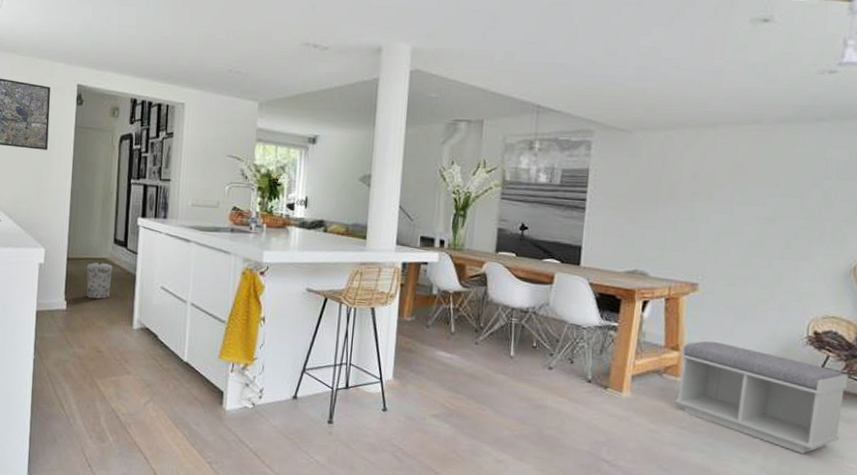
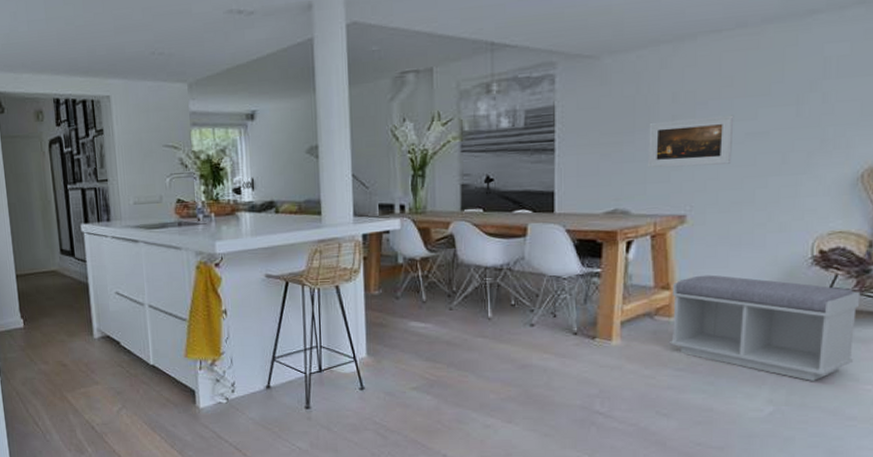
trash can: present [86,262,113,300] -> none [37,275,65,314]
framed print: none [666,195,746,242] -> present [647,115,734,168]

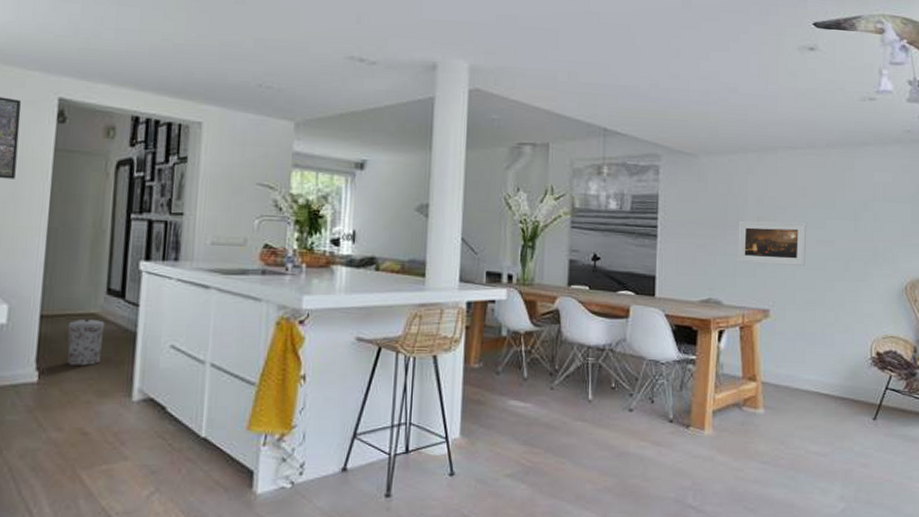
trash can: none [37,275,65,314] -> present [68,318,105,367]
bench: present [669,275,861,381] -> none [756,368,910,478]

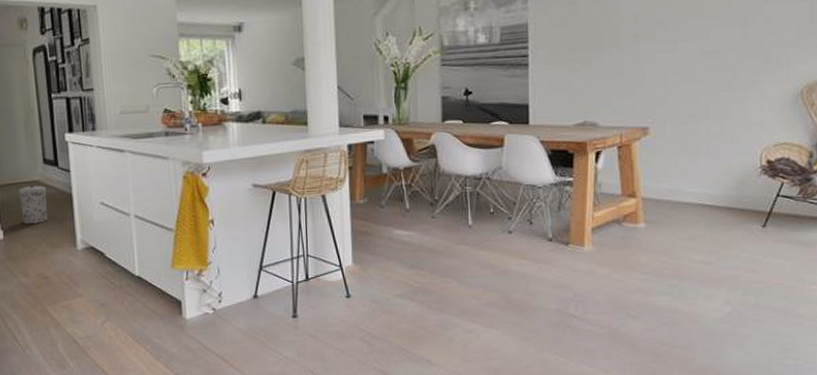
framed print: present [736,220,807,266] -> none [612,35,689,83]

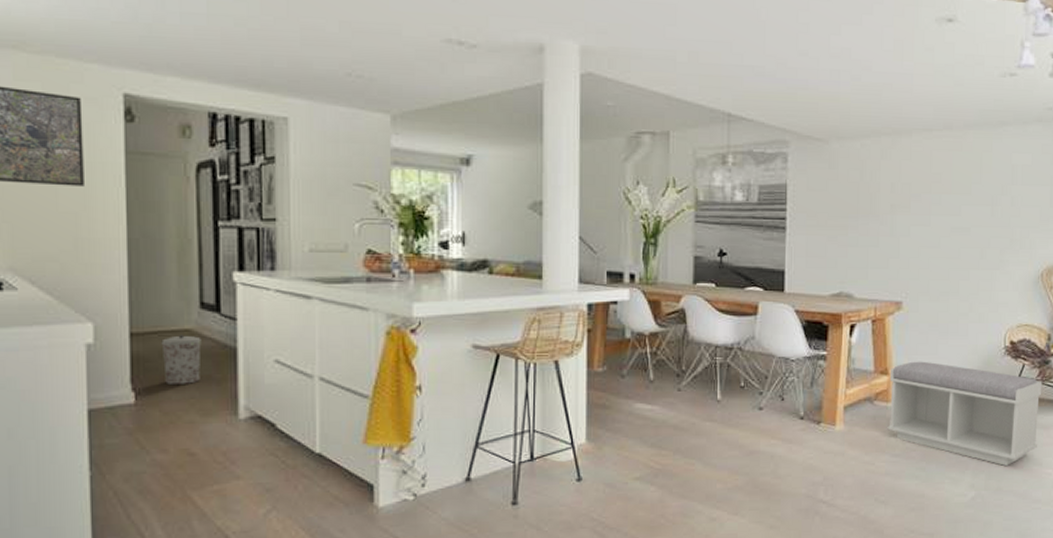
bench: none [636,183,804,282] -> present [887,361,1042,466]

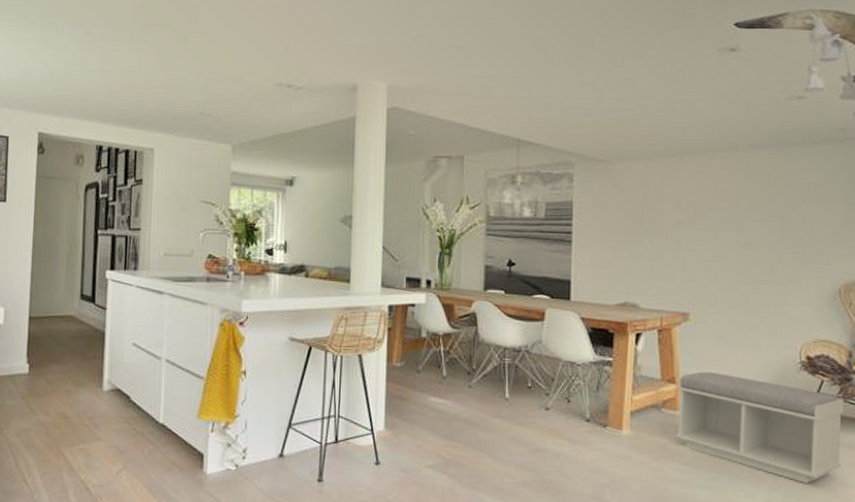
trash can: present [161,335,202,386] -> none [50,320,80,361]

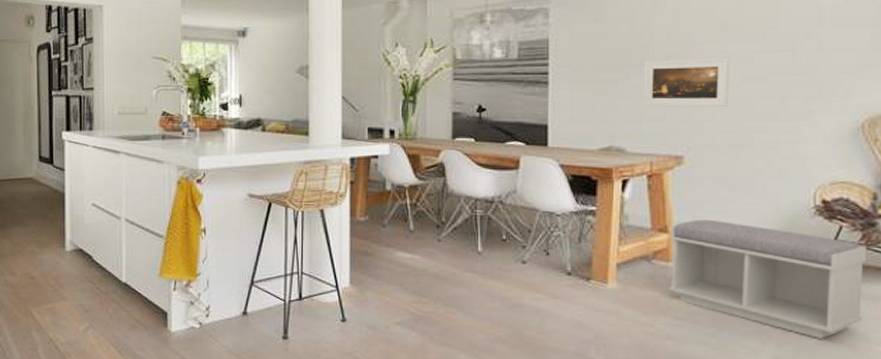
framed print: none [654,225,729,269] -> present [642,58,730,107]

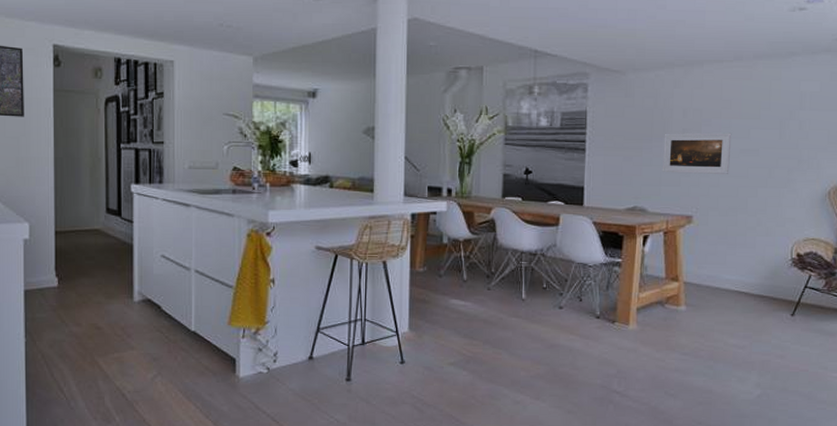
bench: present [668,219,867,339] -> none [677,269,829,368]

